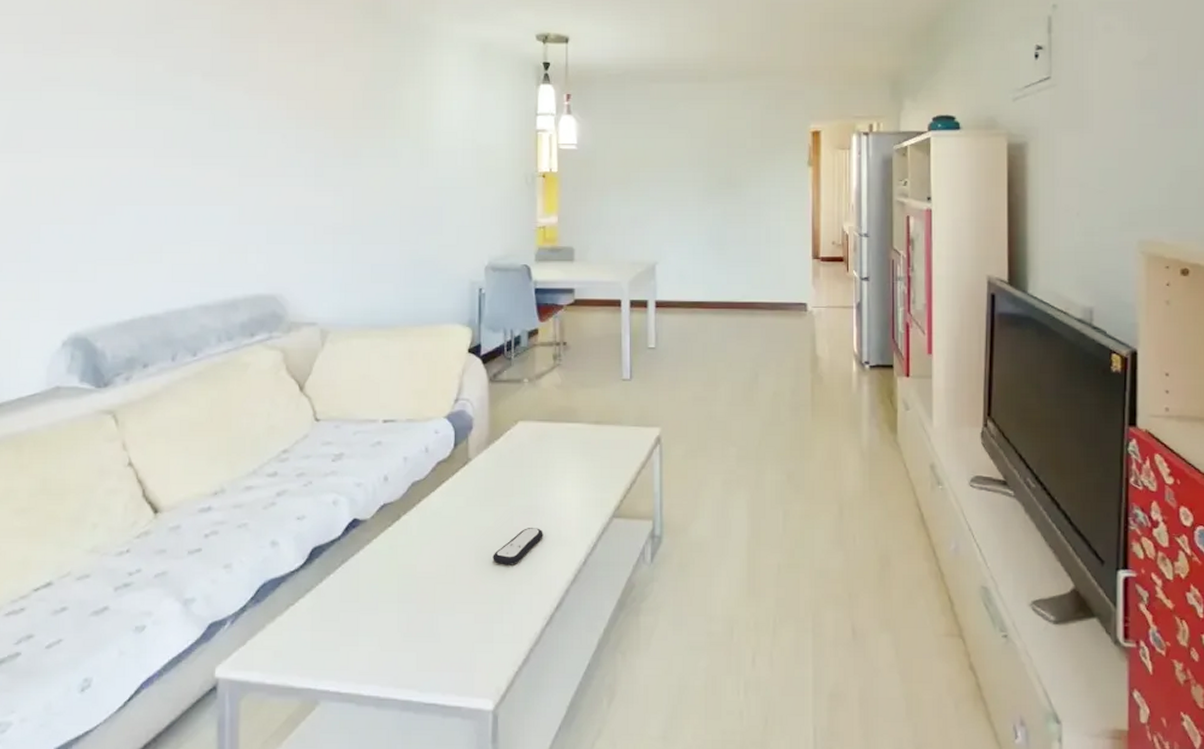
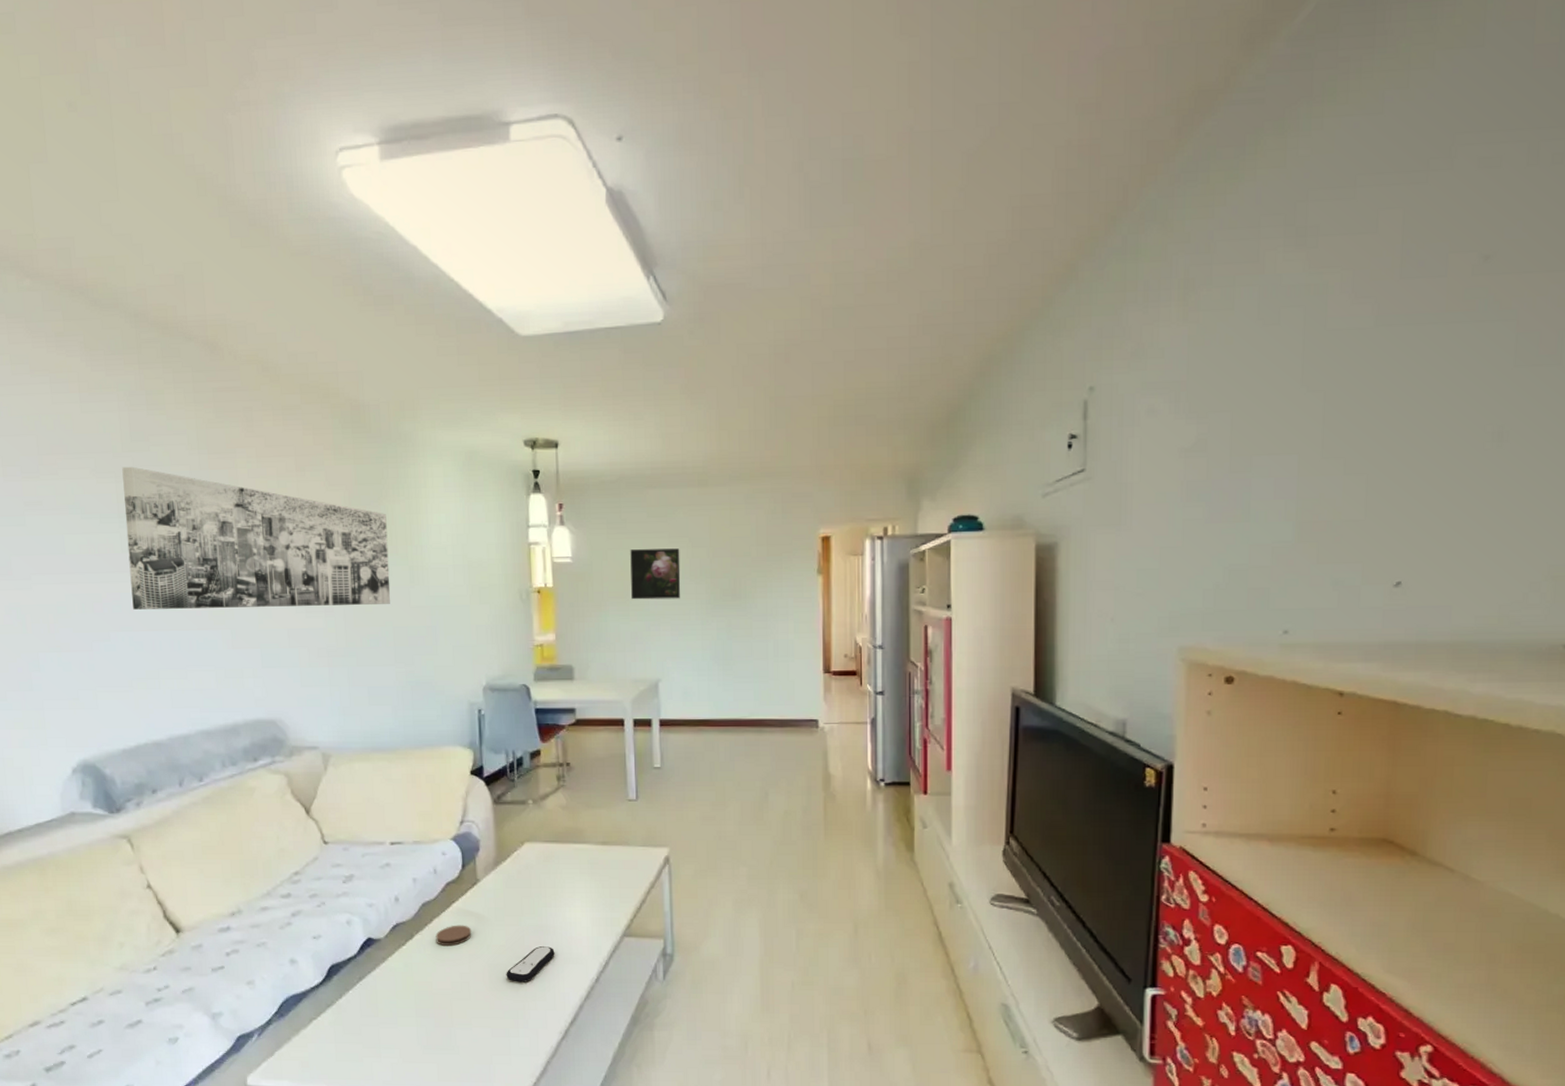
wall art: none [142,47,400,184] -> present [122,466,390,610]
coaster: none [423,505,460,528] -> present [435,925,472,947]
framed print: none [633,139,680,186] -> present [630,548,681,600]

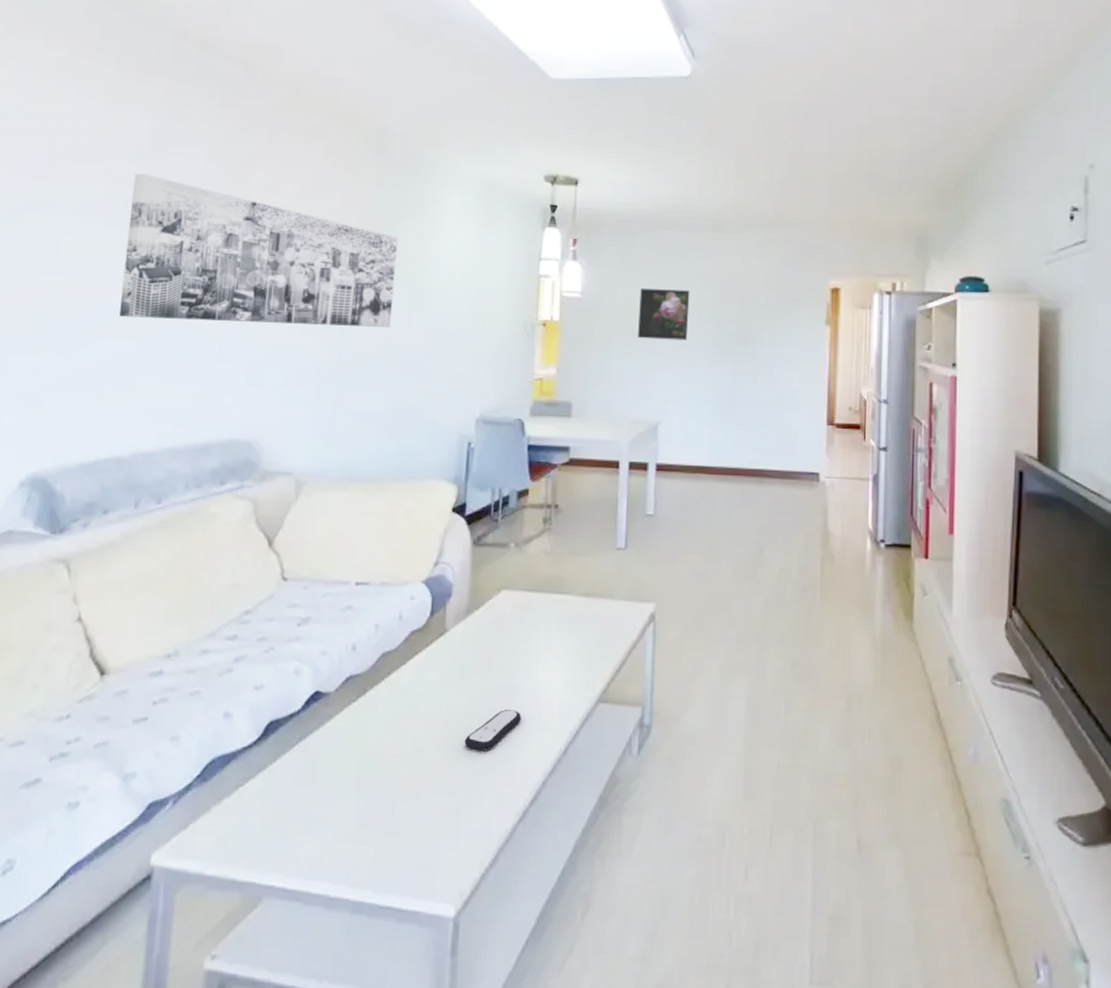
coaster: present [435,925,472,947] -> none [391,680,433,705]

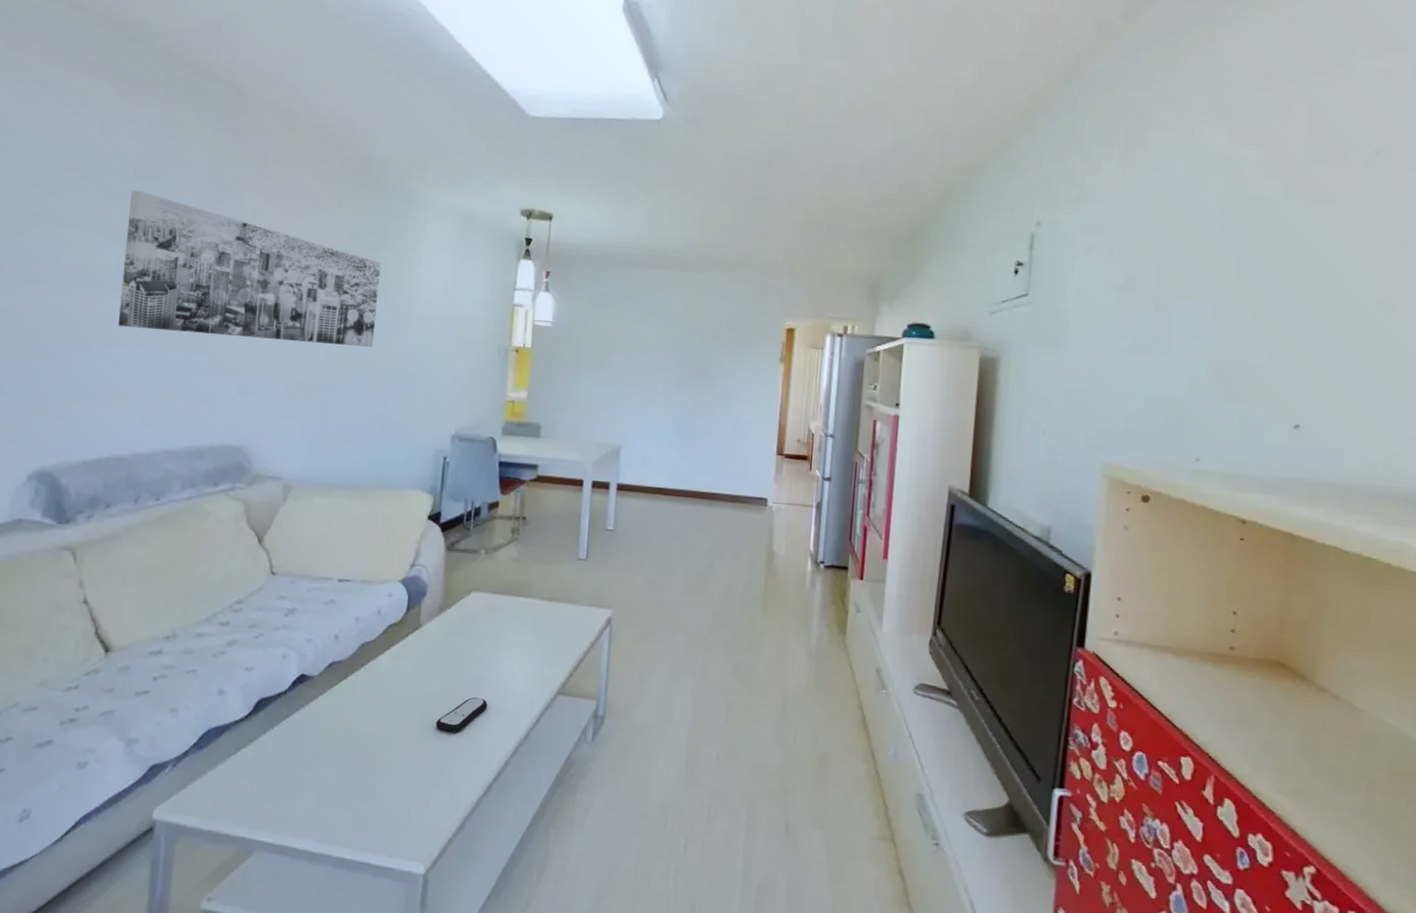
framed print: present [638,289,690,341] -> none [604,321,655,372]

